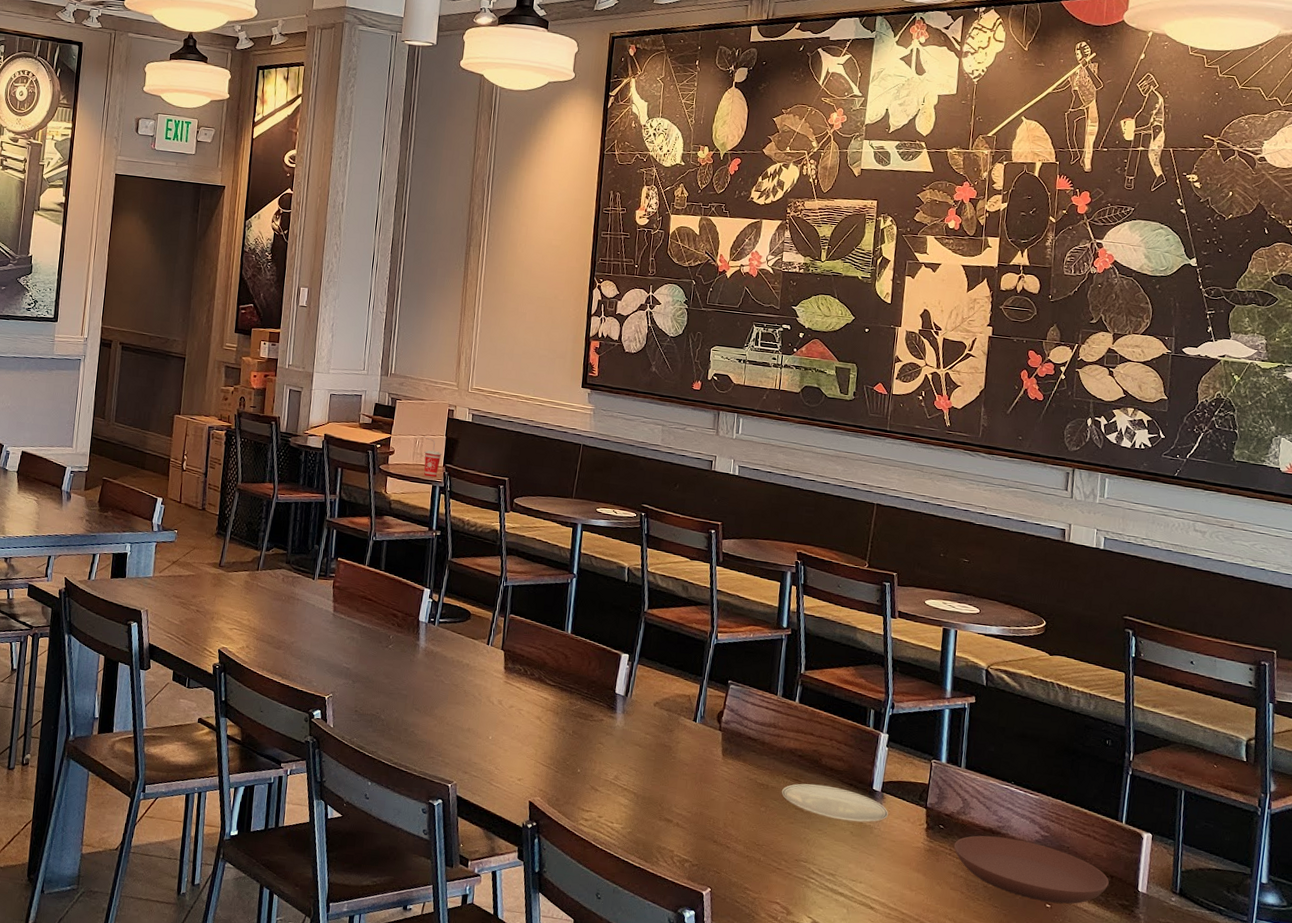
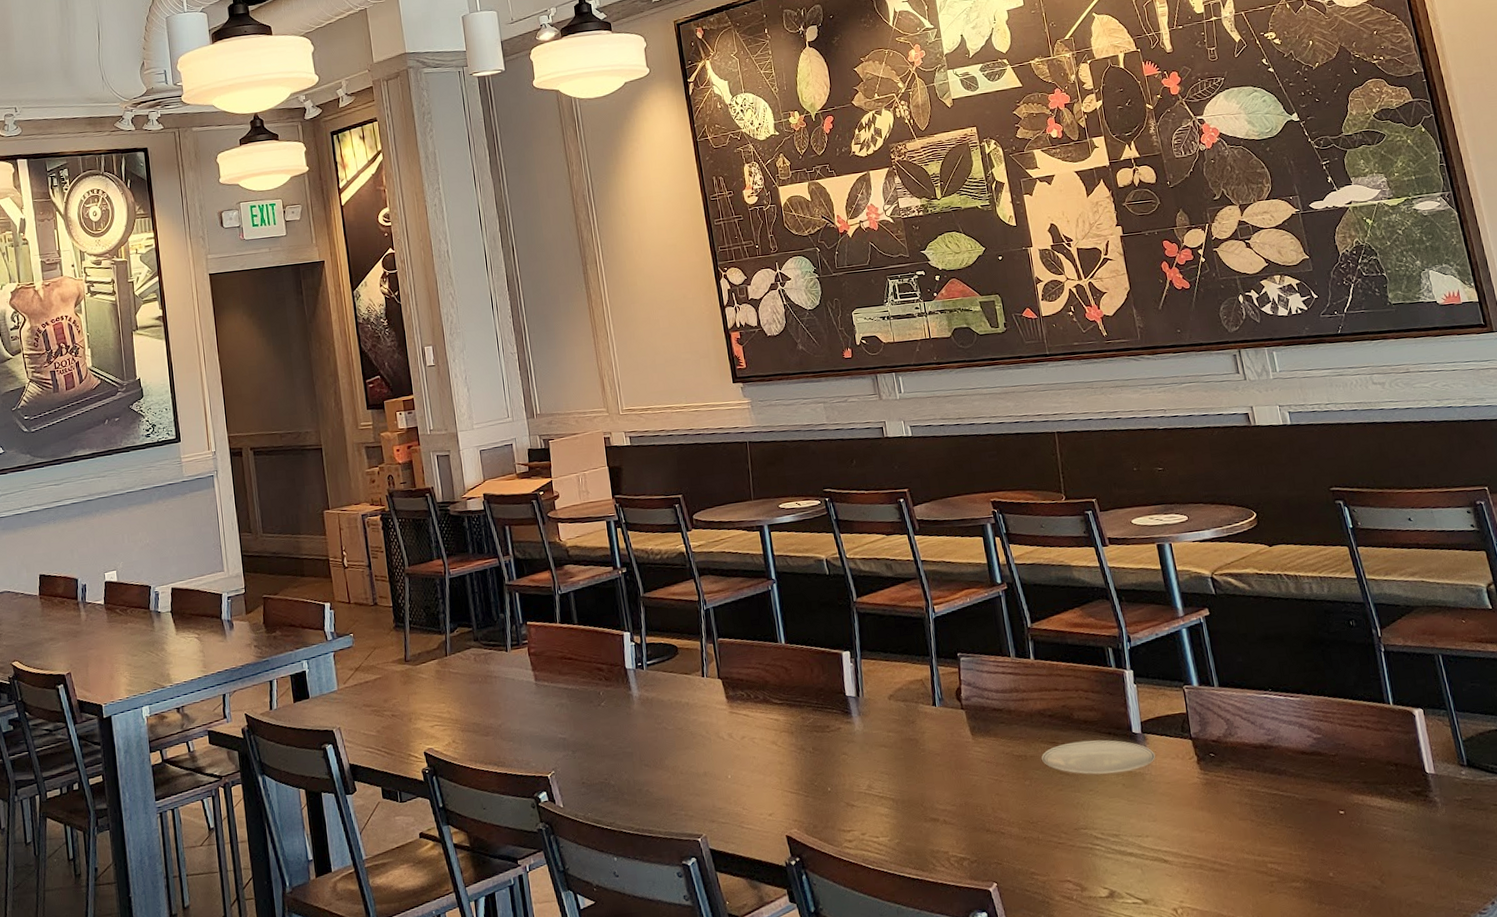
beverage cup: present [423,436,442,478] -> none [584,471,609,513]
saucer: present [953,835,1109,904] -> none [1229,748,1395,810]

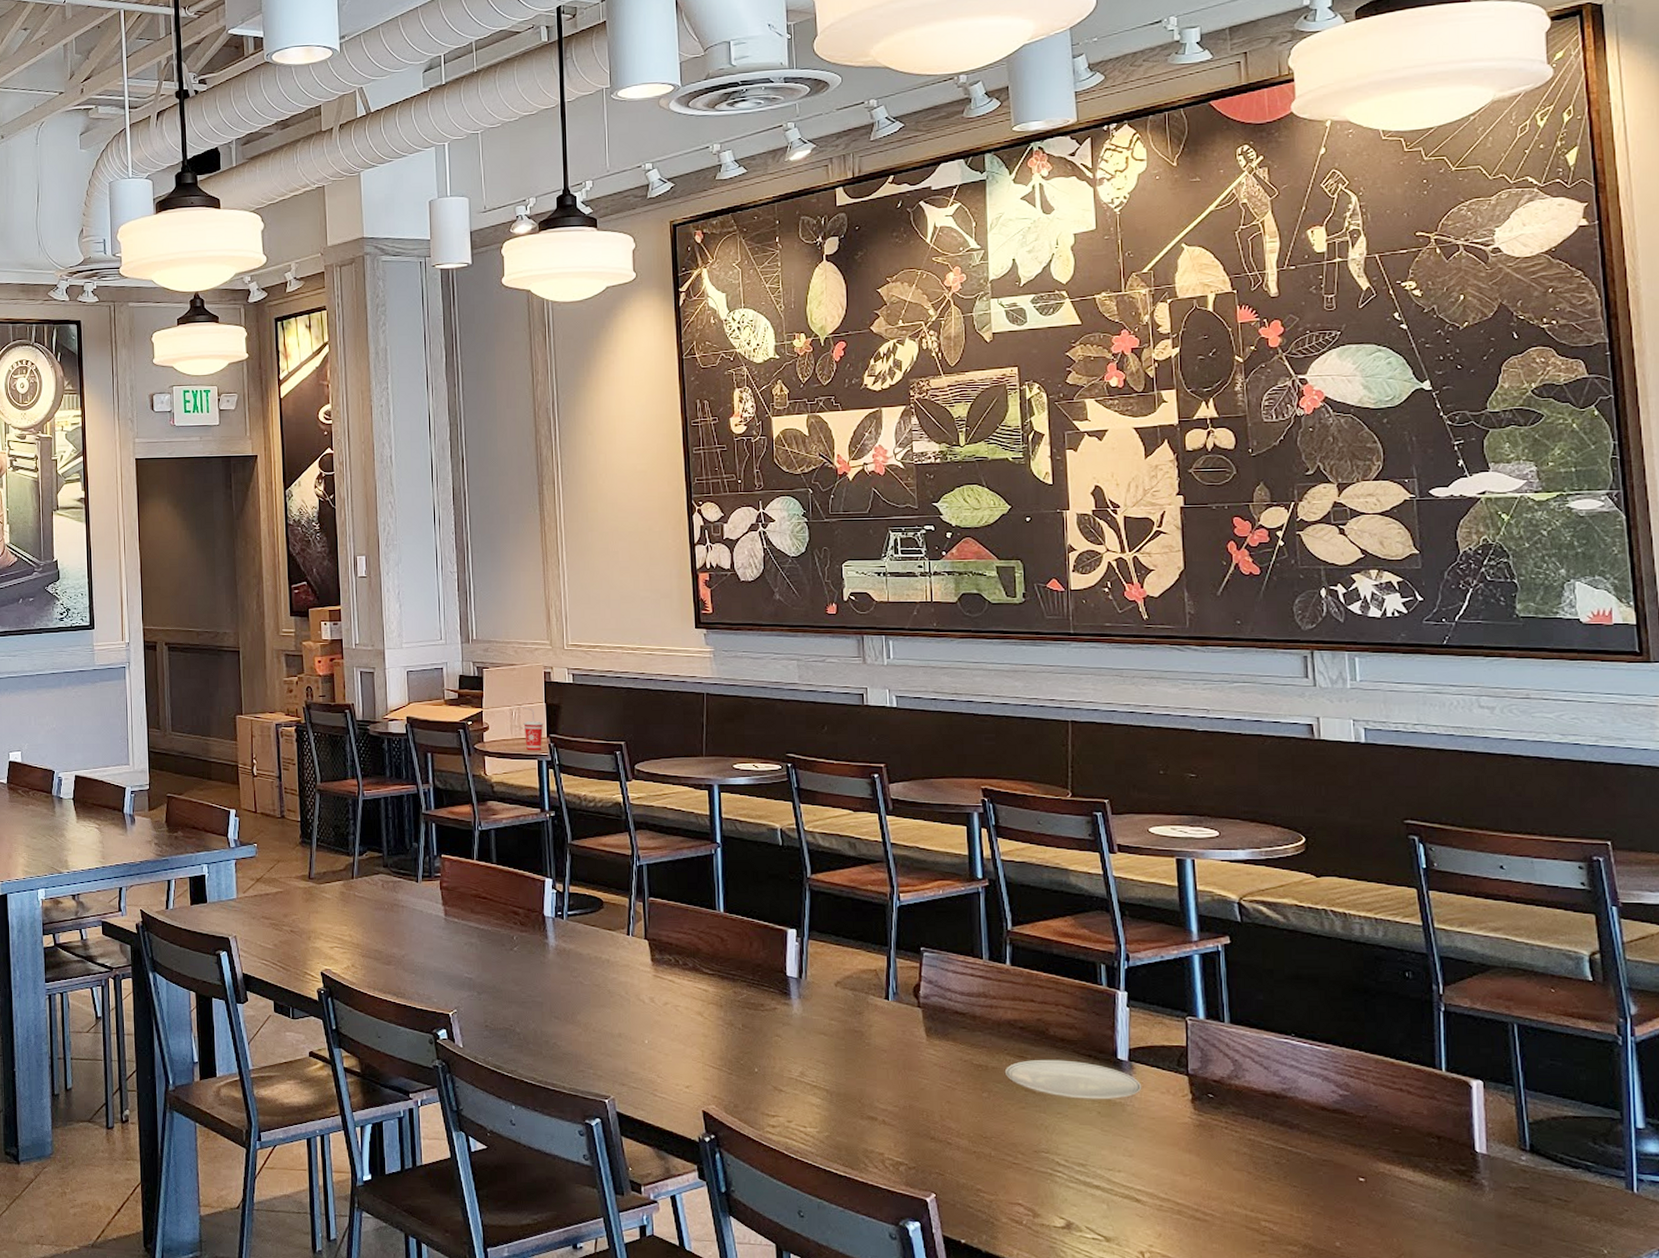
beverage cup: none [584,471,609,513] -> present [519,706,544,751]

